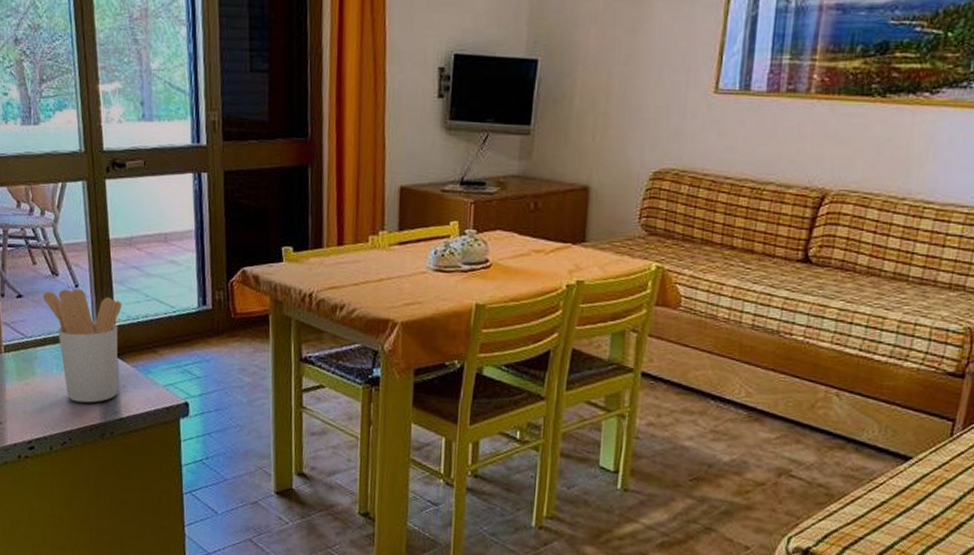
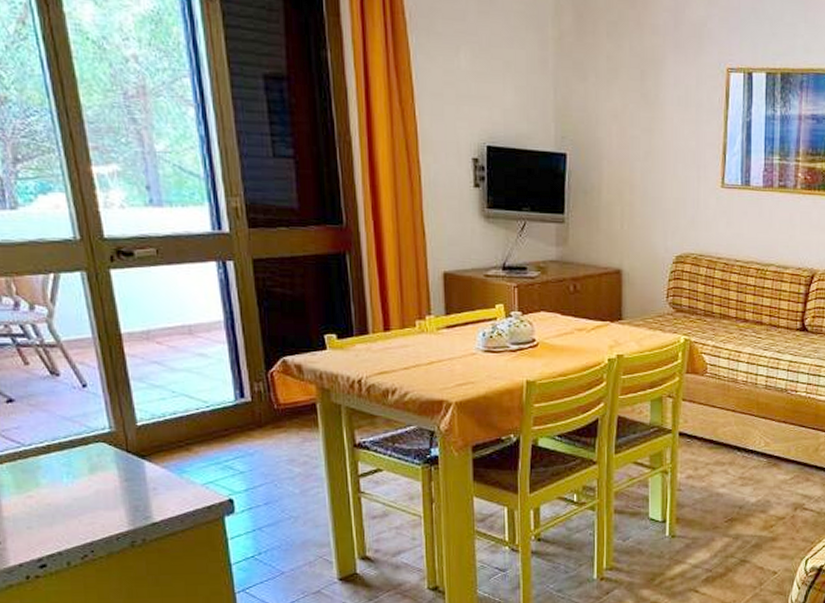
utensil holder: present [42,288,122,403] -> none [40,388,147,511]

